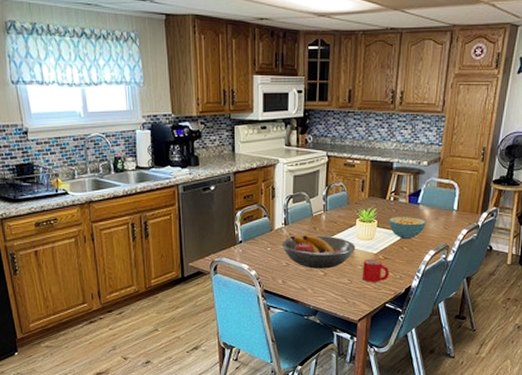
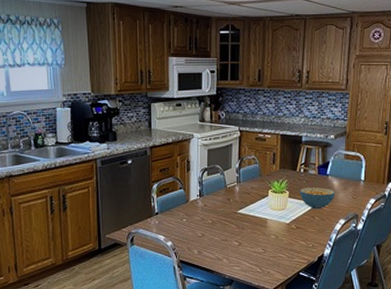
fruit bowl: present [282,235,356,269] -> none [197,206,269,239]
mug: present [363,259,389,282] -> none [276,228,302,251]

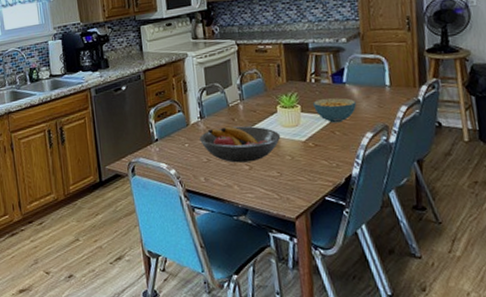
fruit bowl: none [197,206,269,239] -> present [200,126,281,163]

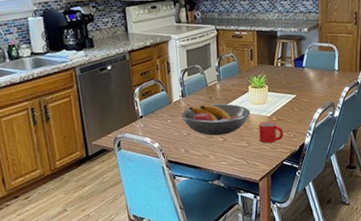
mug: none [291,147,324,174] -> present [259,121,284,143]
cereal bowl: present [313,97,356,123] -> none [278,79,312,101]

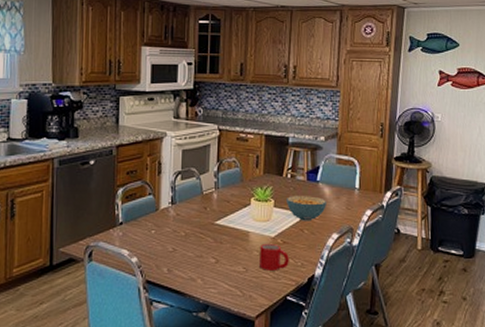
fruit bowl: present [181,103,251,136] -> none [168,216,251,255]
cereal bowl: none [278,79,312,101] -> present [287,196,326,221]

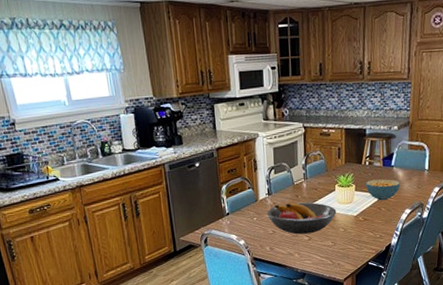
fruit bowl: none [168,216,251,255] -> present [267,202,337,235]
mug: present [260,243,289,270] -> none [344,221,370,243]

